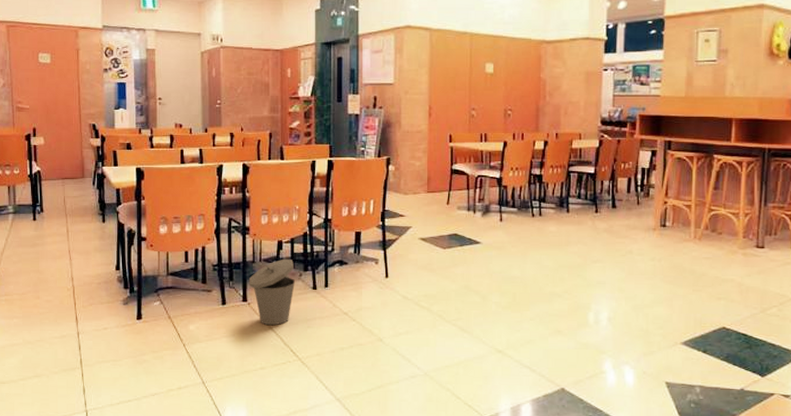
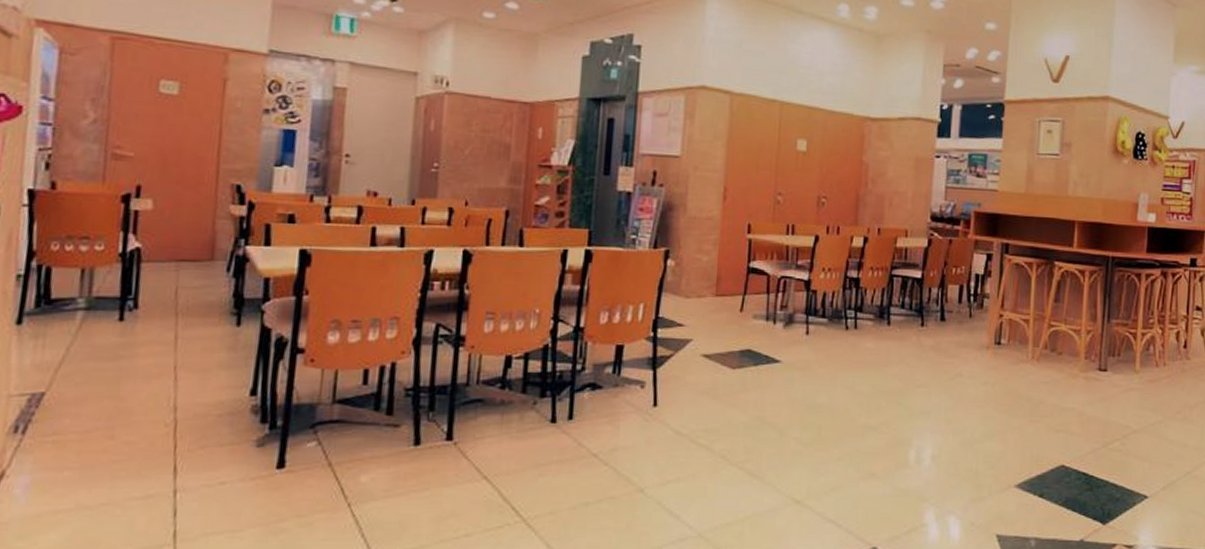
trash can: present [248,258,295,326] -> none [457,380,526,474]

